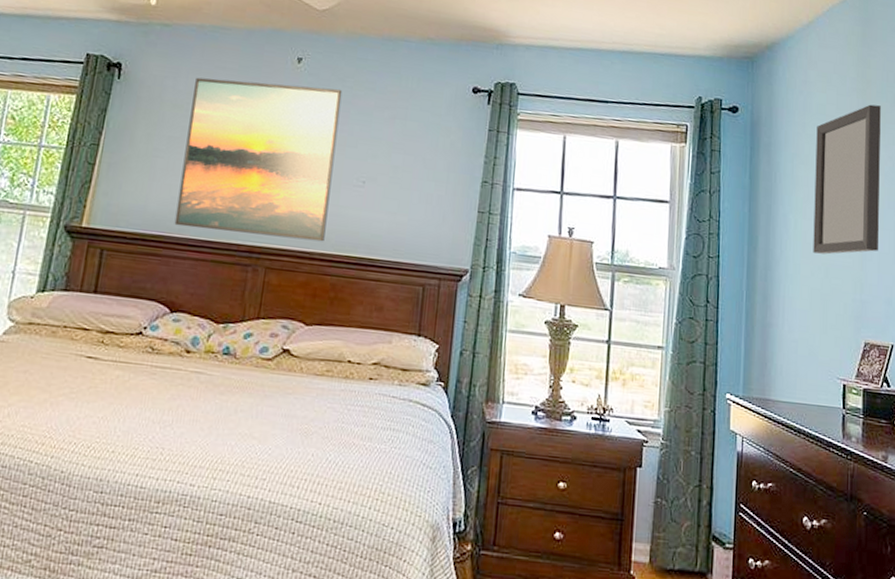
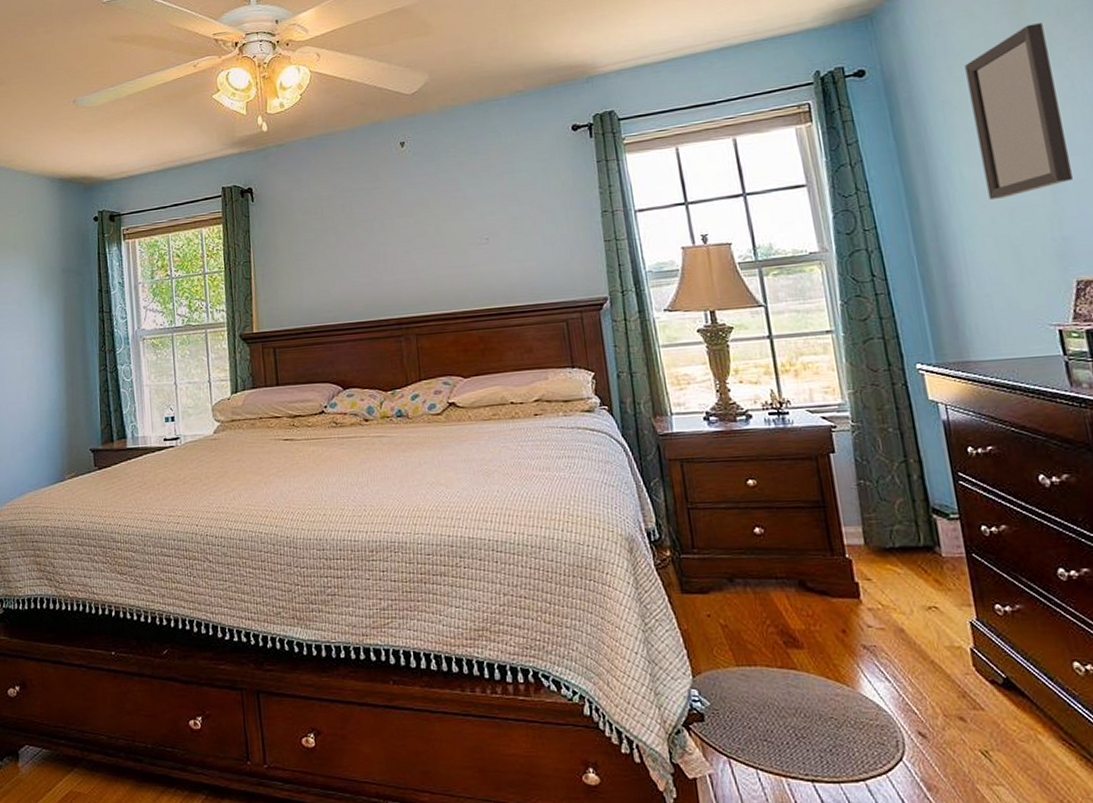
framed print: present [174,77,343,242] -> none [316,160,463,315]

